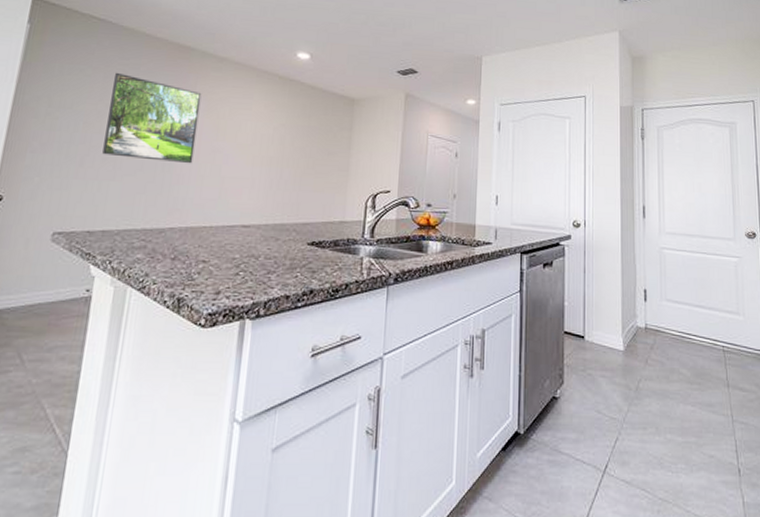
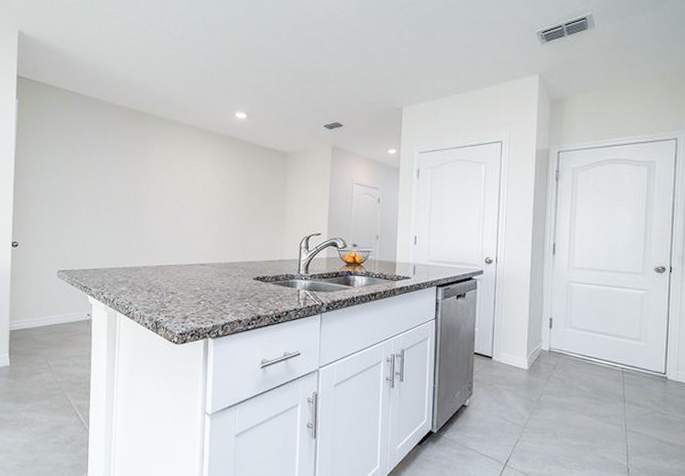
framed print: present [102,72,202,164] -> none [86,138,159,214]

